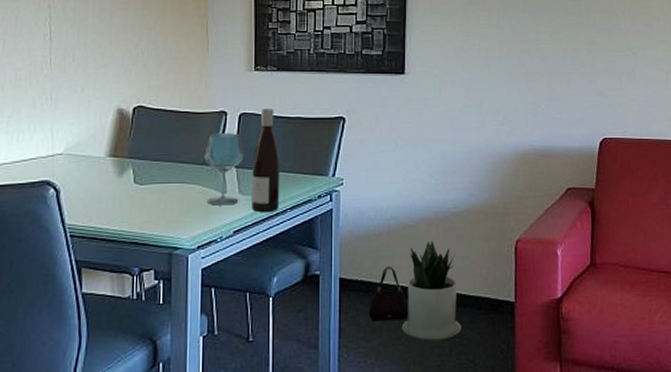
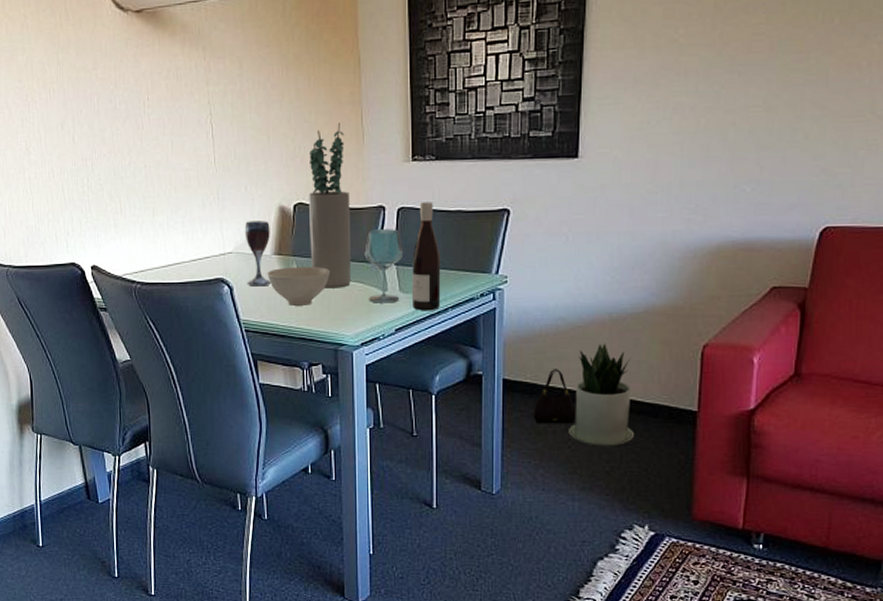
cup: none [76,122,106,189] -> present [244,221,271,287]
bowl: none [99,168,169,209] -> present [267,266,331,306]
vase: none [148,33,192,191] -> present [308,123,351,288]

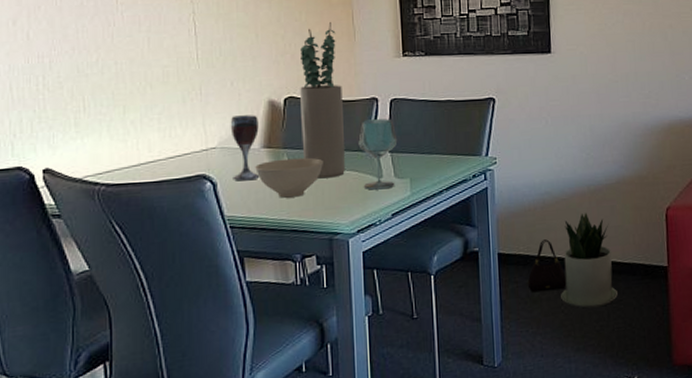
bottle: present [412,202,441,310] -> none [406,93,436,194]

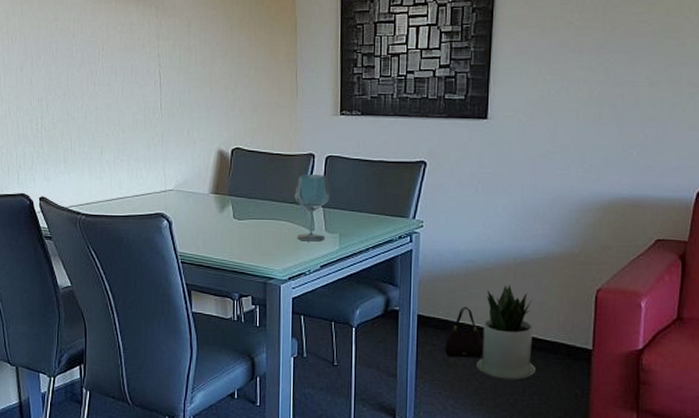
cup: present [230,115,260,181] -> none [185,162,209,222]
bowl: present [255,157,325,198] -> none [204,205,263,241]
vase: present [299,22,345,179] -> none [245,79,283,226]

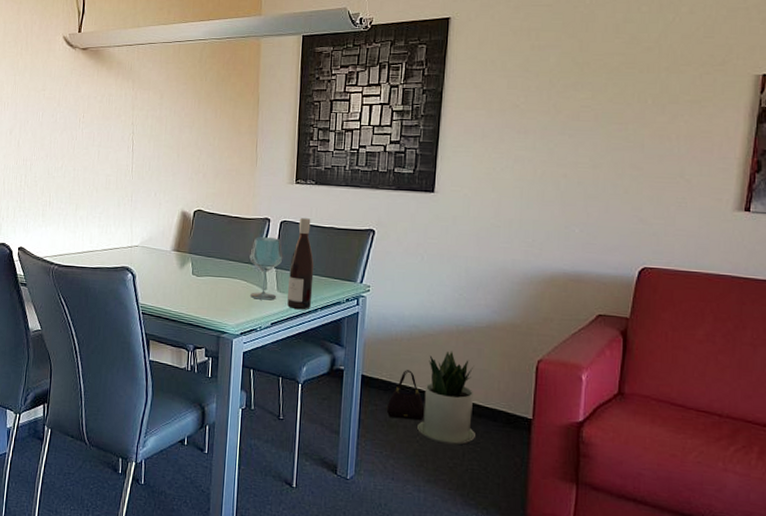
bottle: none [337,152,364,249] -> present [287,218,314,309]

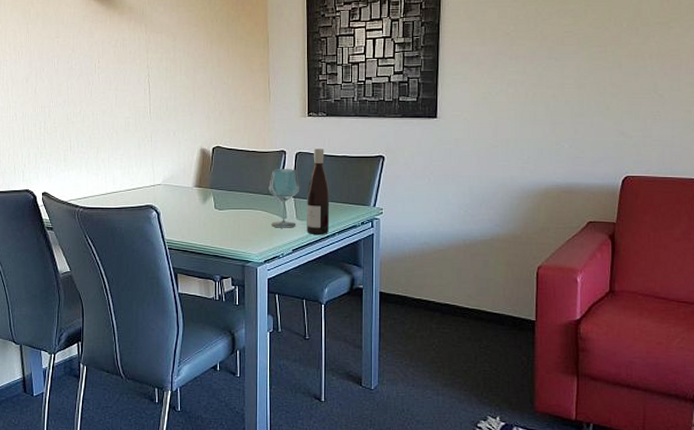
handbag: present [386,370,425,421] -> none [404,284,439,330]
planter: present [417,351,475,445] -> none [433,264,485,350]

